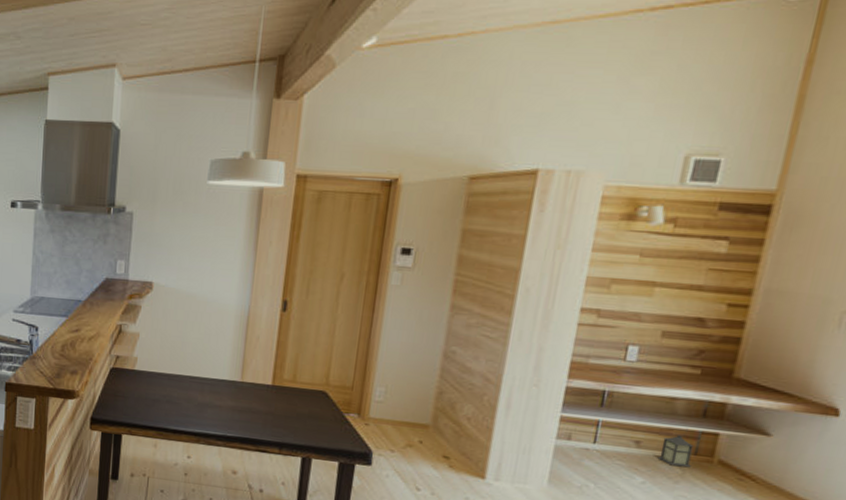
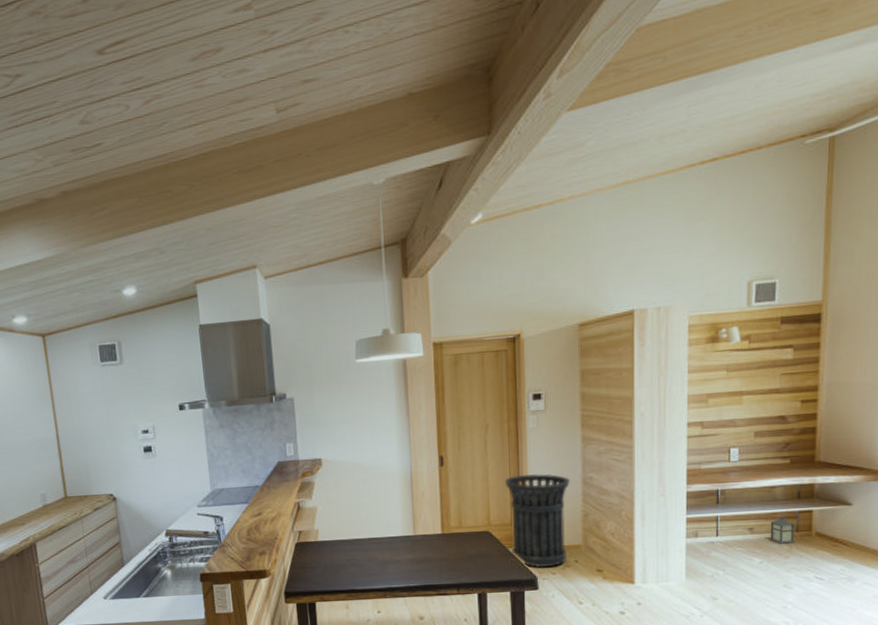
trash can: none [347,335,429,443] -> present [504,473,570,568]

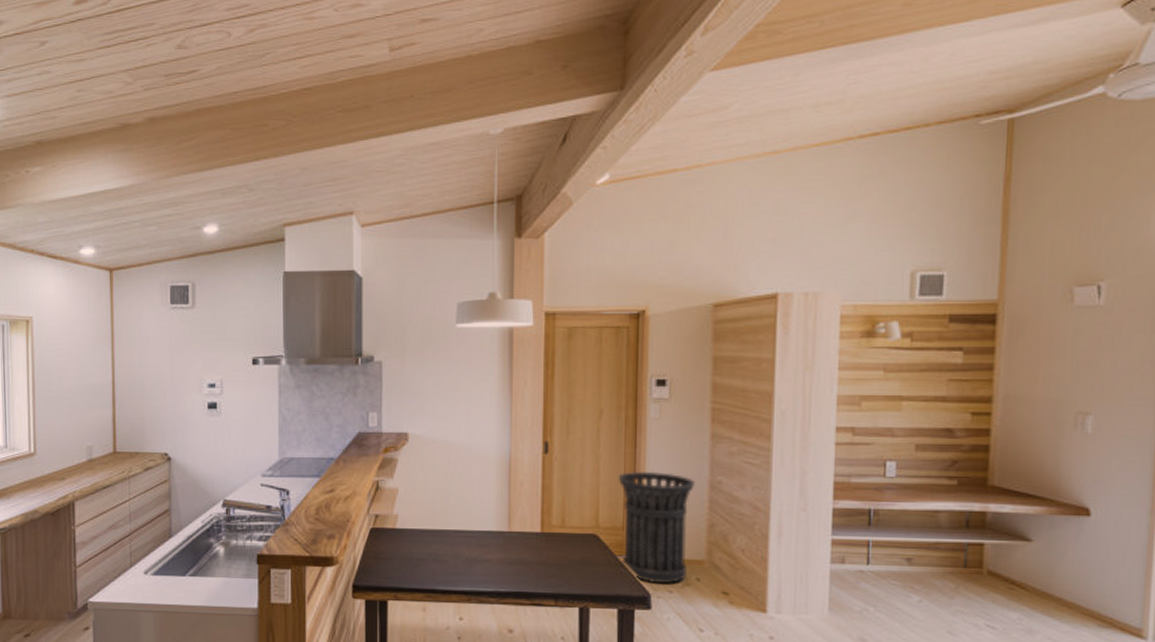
lantern: present [768,510,795,544] -> none [930,541,962,581]

